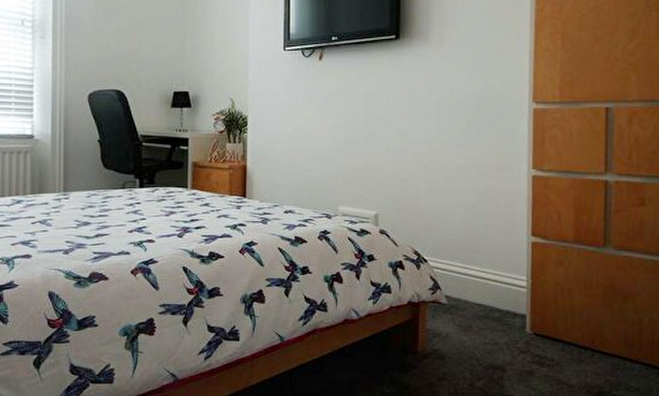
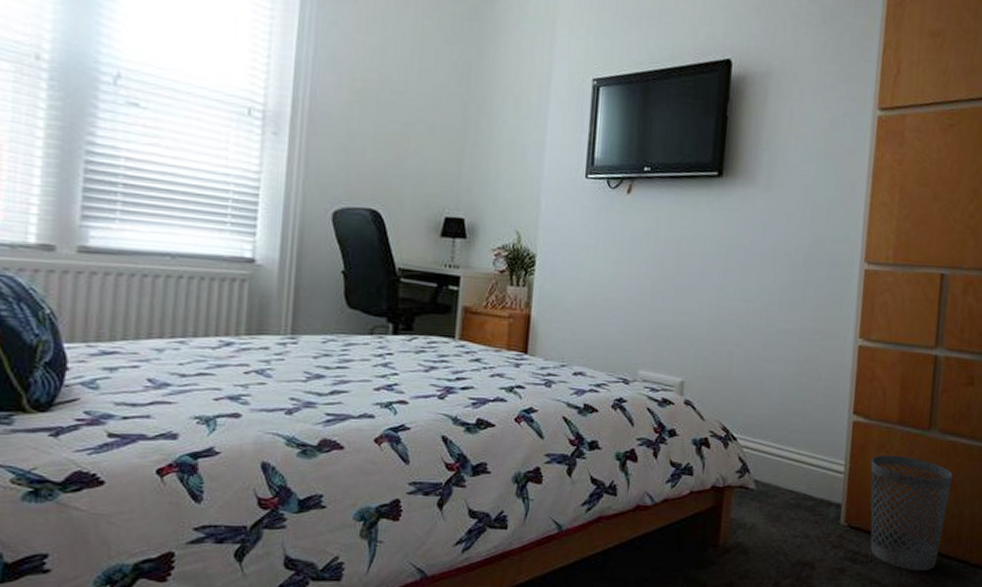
wastebasket: none [551,270,630,373] -> present [870,454,953,571]

